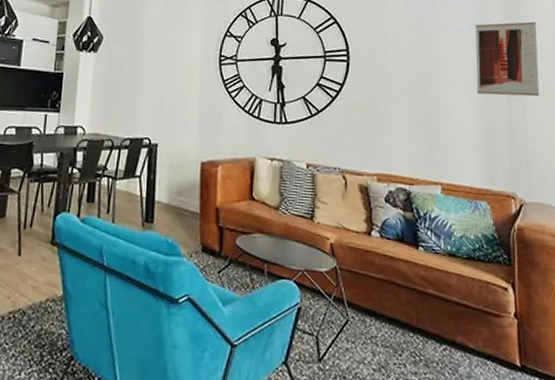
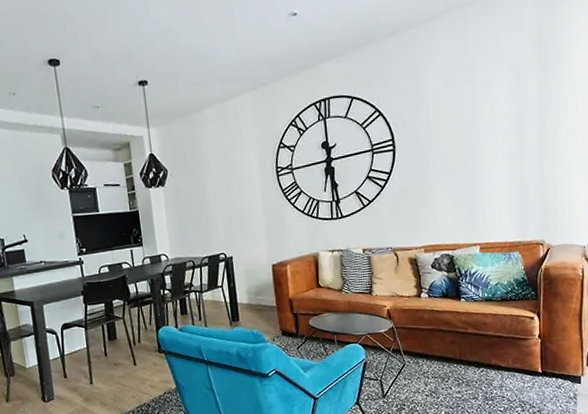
wall art: present [475,21,540,97] -> none [512,77,570,158]

